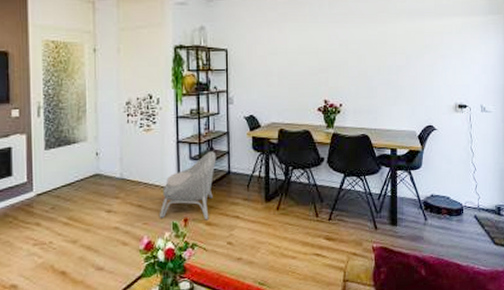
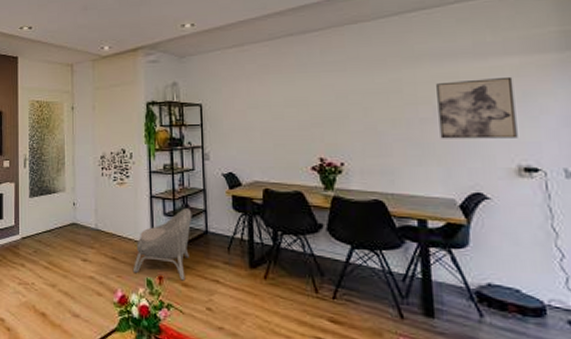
wall art: none [409,33,457,83] -> present [436,76,518,139]

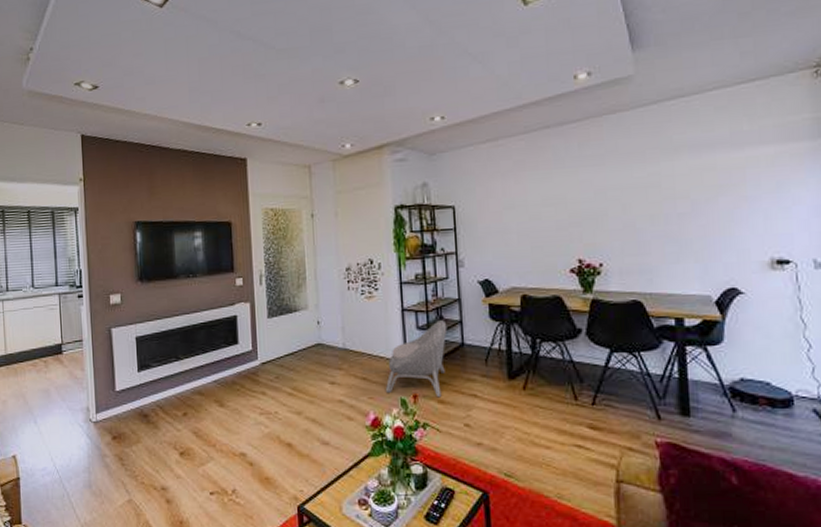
wall art: present [436,76,518,139] -> none [694,166,771,234]

